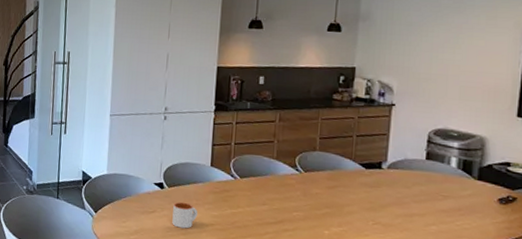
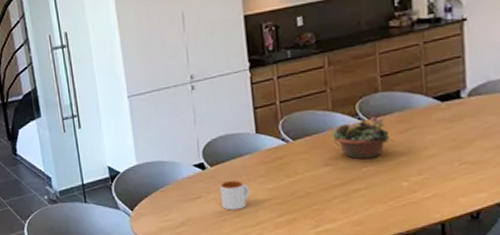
succulent planter: none [273,169,322,205] -> present [333,117,394,160]

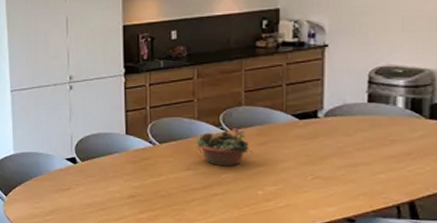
mug: present [220,180,251,210] -> none [89,175,117,204]

